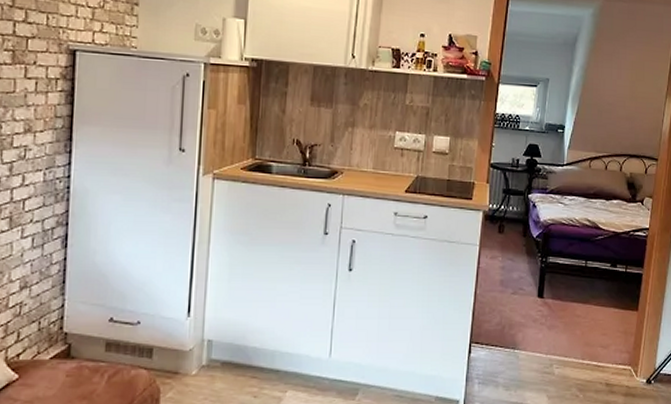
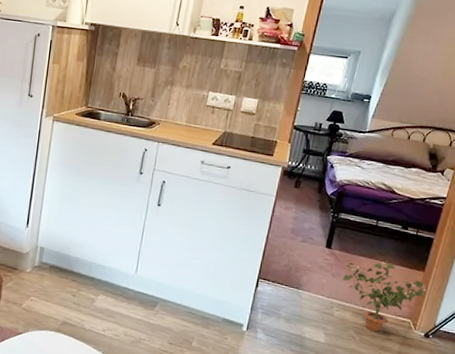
potted plant: none [558,304,643,385] -> present [342,260,427,332]

